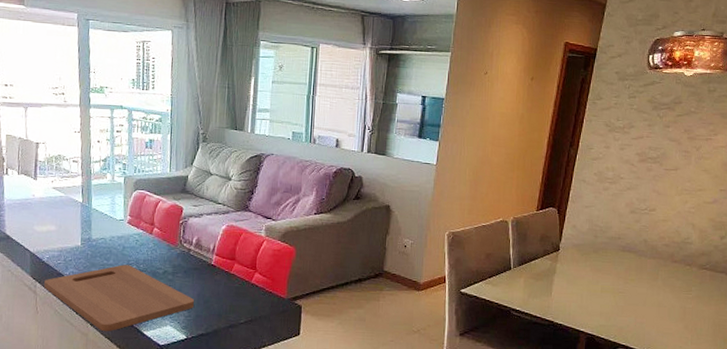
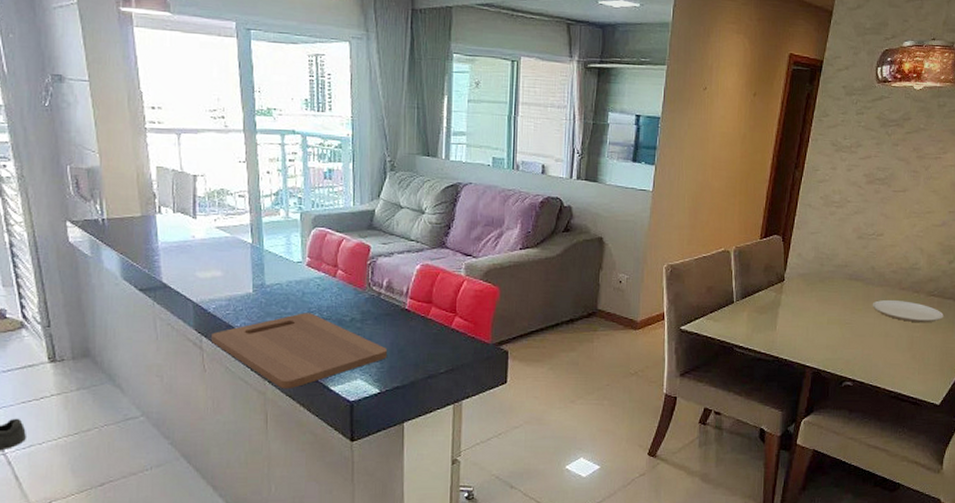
plate: none [645,271,716,295] -> present [872,299,944,323]

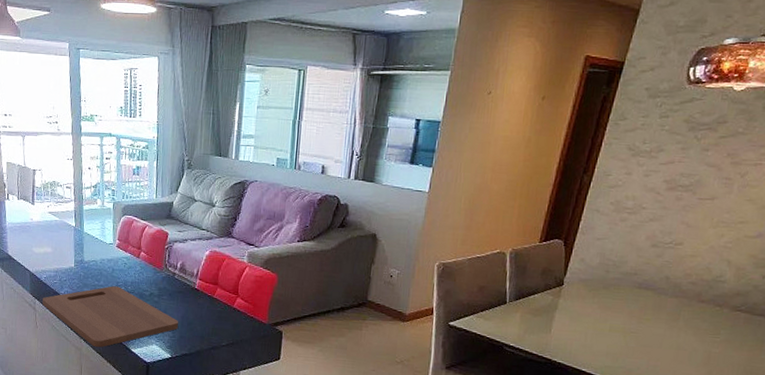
plate: present [872,299,944,323] -> none [663,311,751,339]

